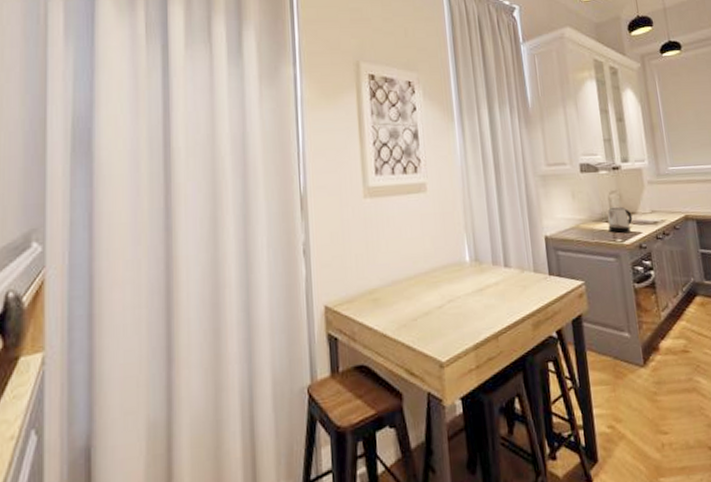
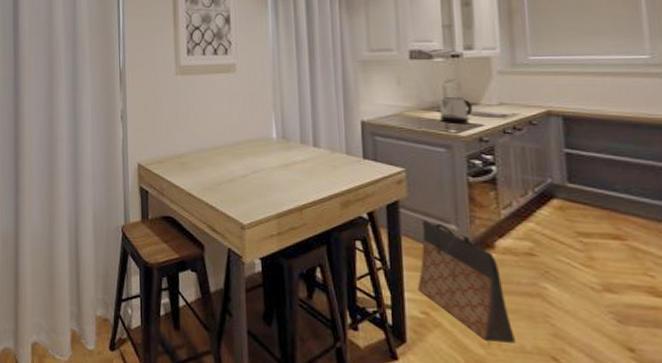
bag: none [601,330,683,444] -> present [417,219,517,343]

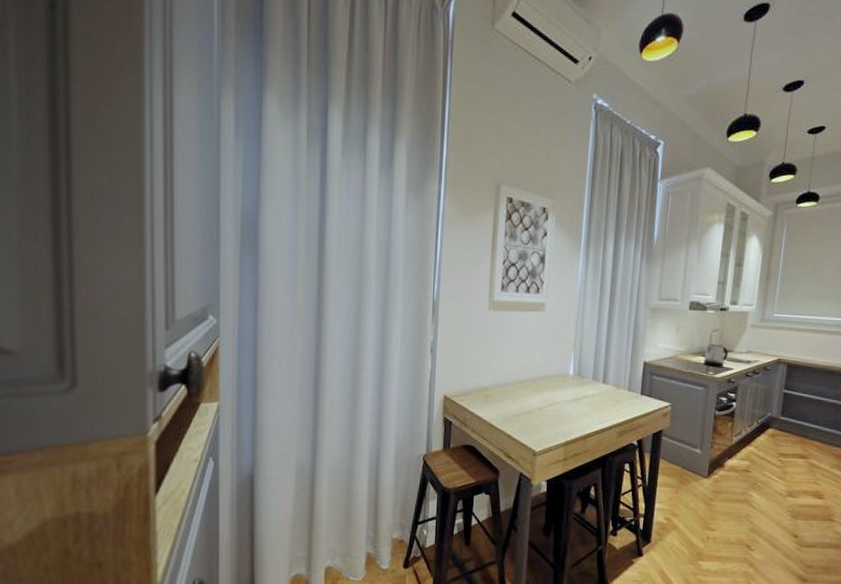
bag: present [417,219,517,343] -> none [665,445,726,537]

